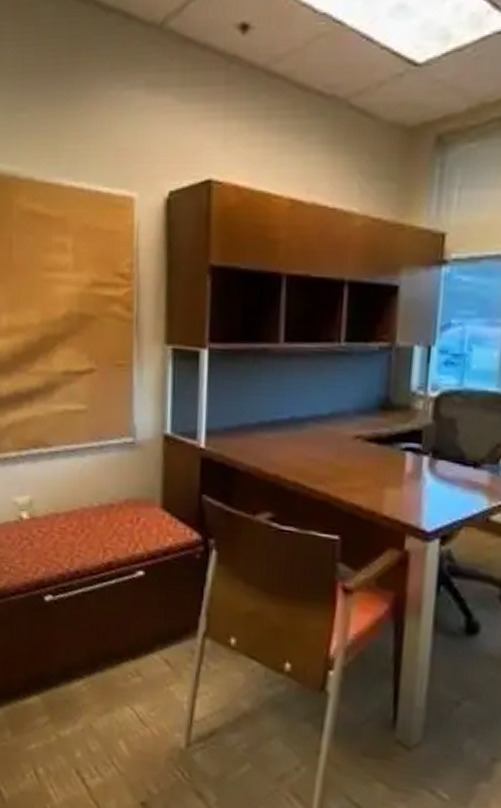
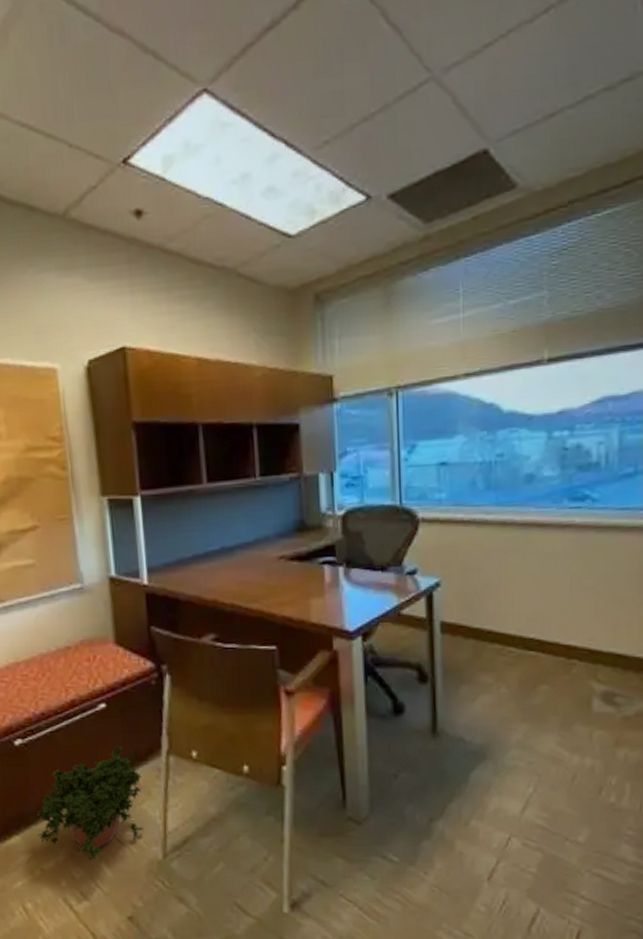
potted plant: none [57,618,173,737] -> present [36,745,145,862]

